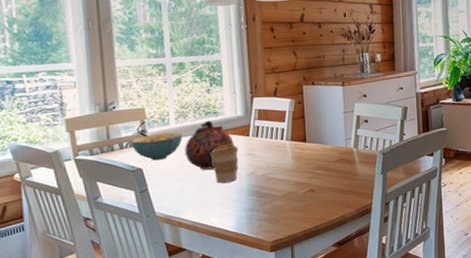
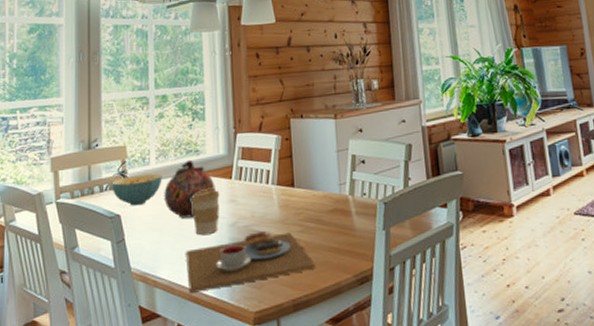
place setting: none [208,178,325,230] -> present [186,231,316,293]

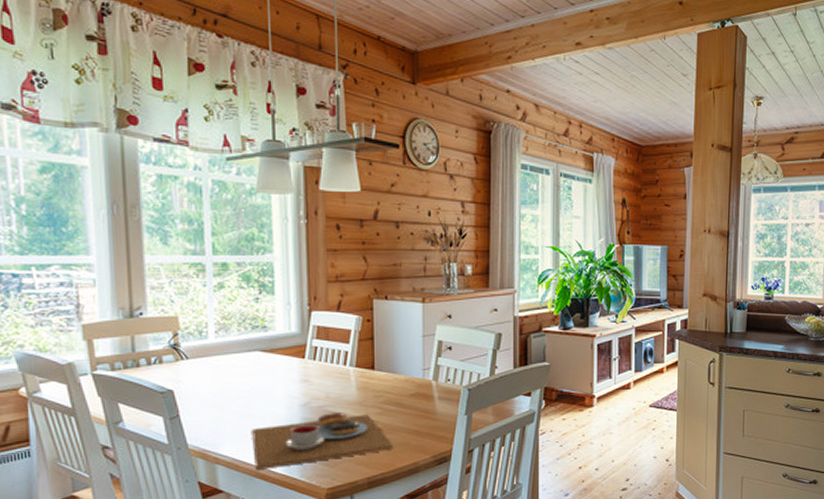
cereal bowl: present [111,173,162,206] -> none [161,348,224,382]
decorative ball: present [164,159,216,218] -> none [225,336,286,396]
coffee cup: present [190,189,220,235] -> none [256,368,291,413]

